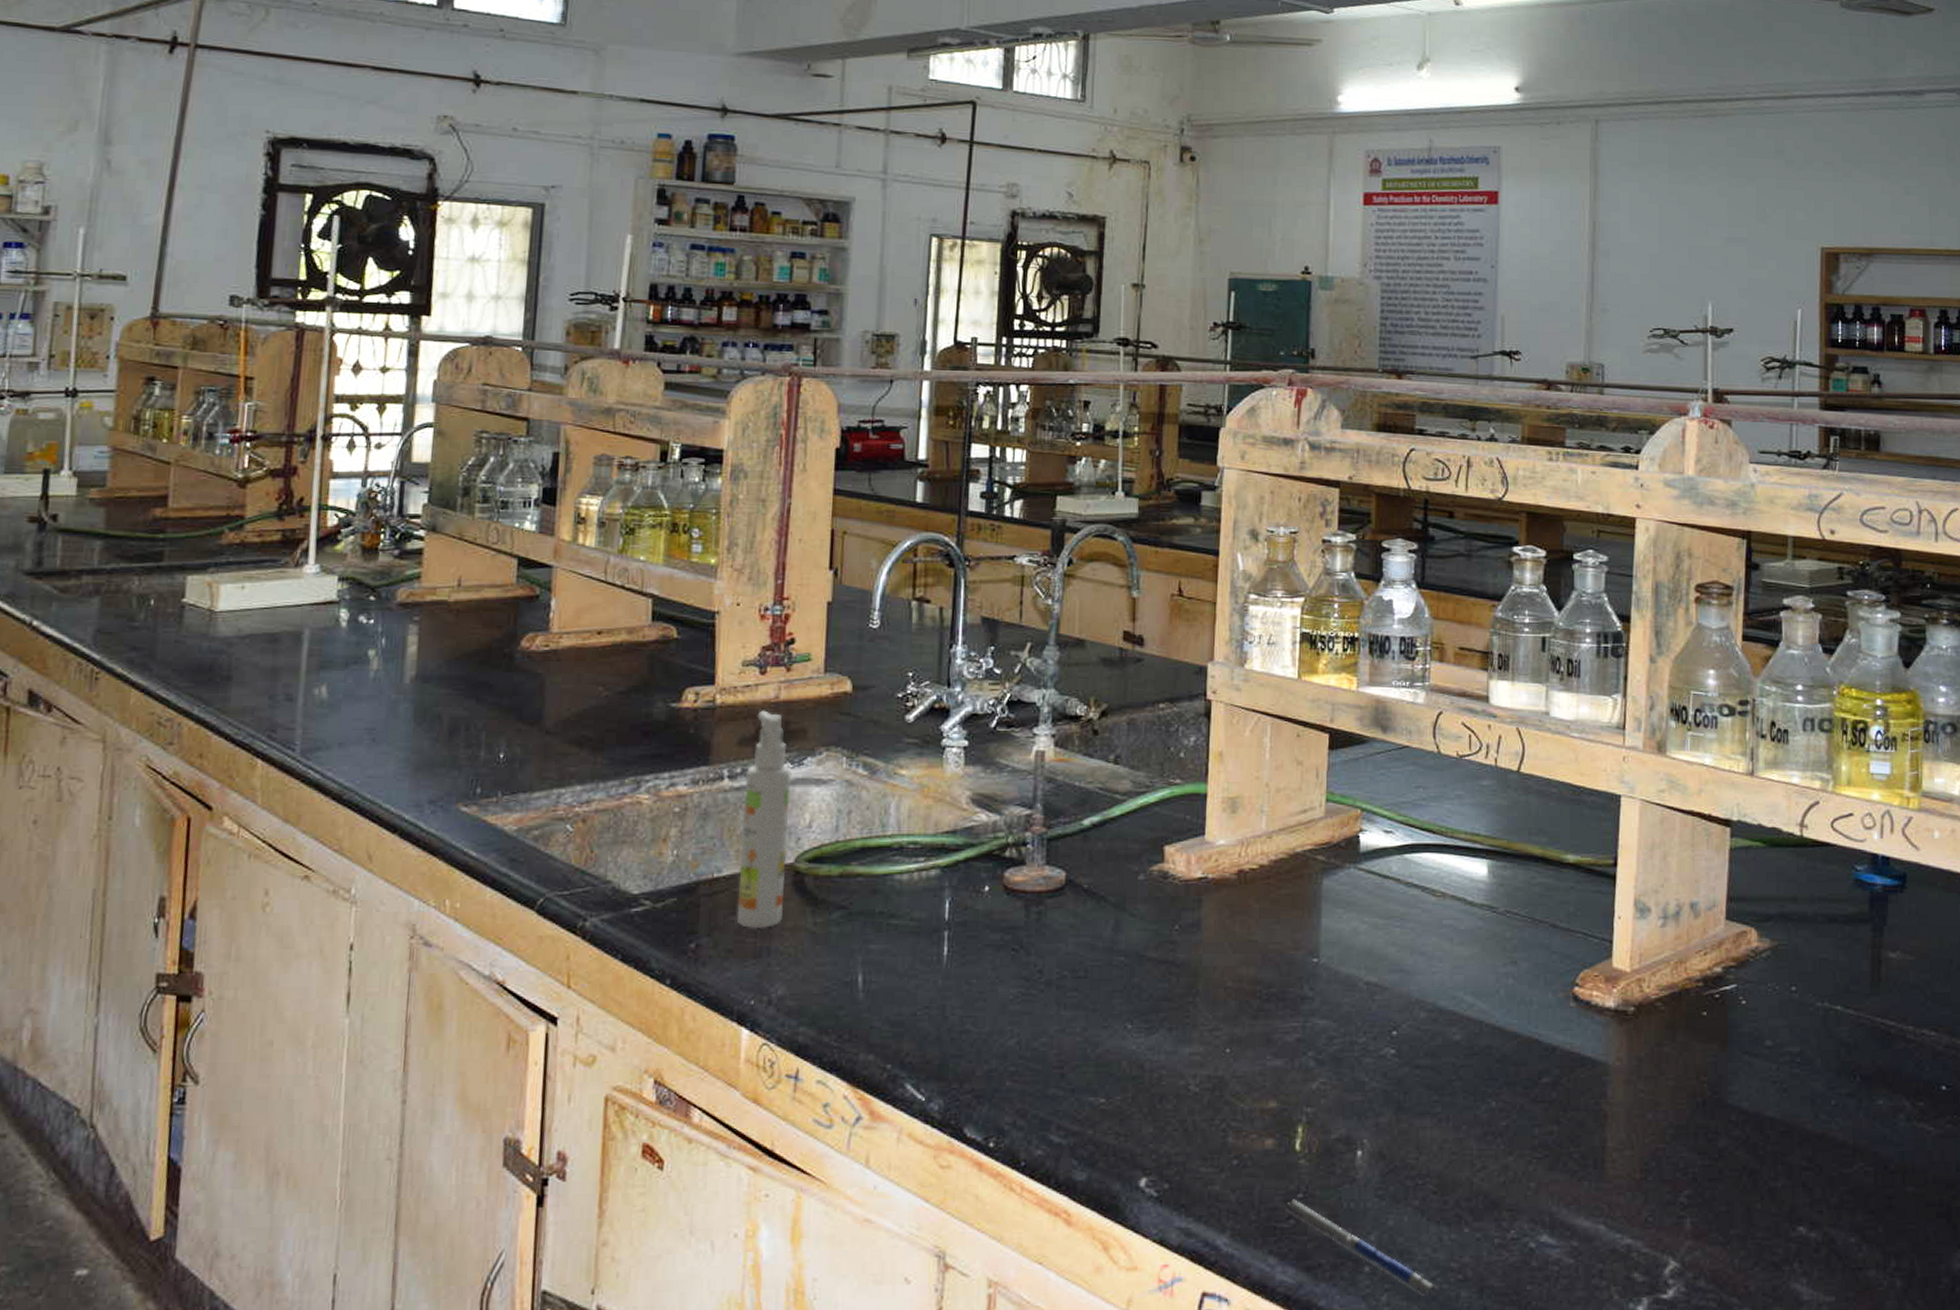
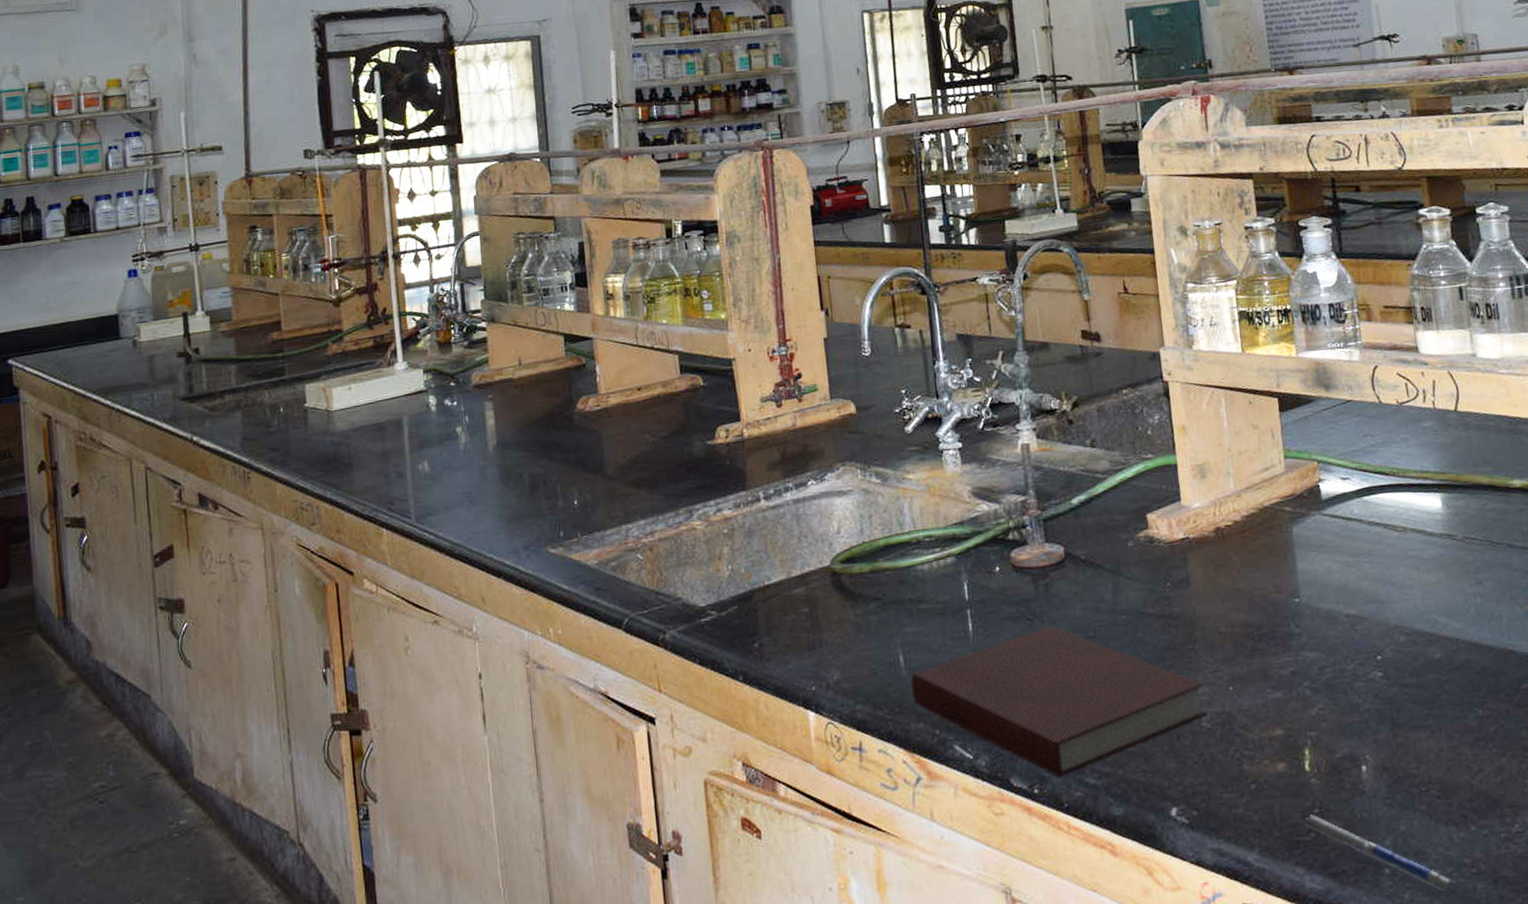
spray bottle: present [736,710,792,929] -> none [777,437,828,626]
notebook: none [866,959,1199,1132] -> present [911,625,1208,778]

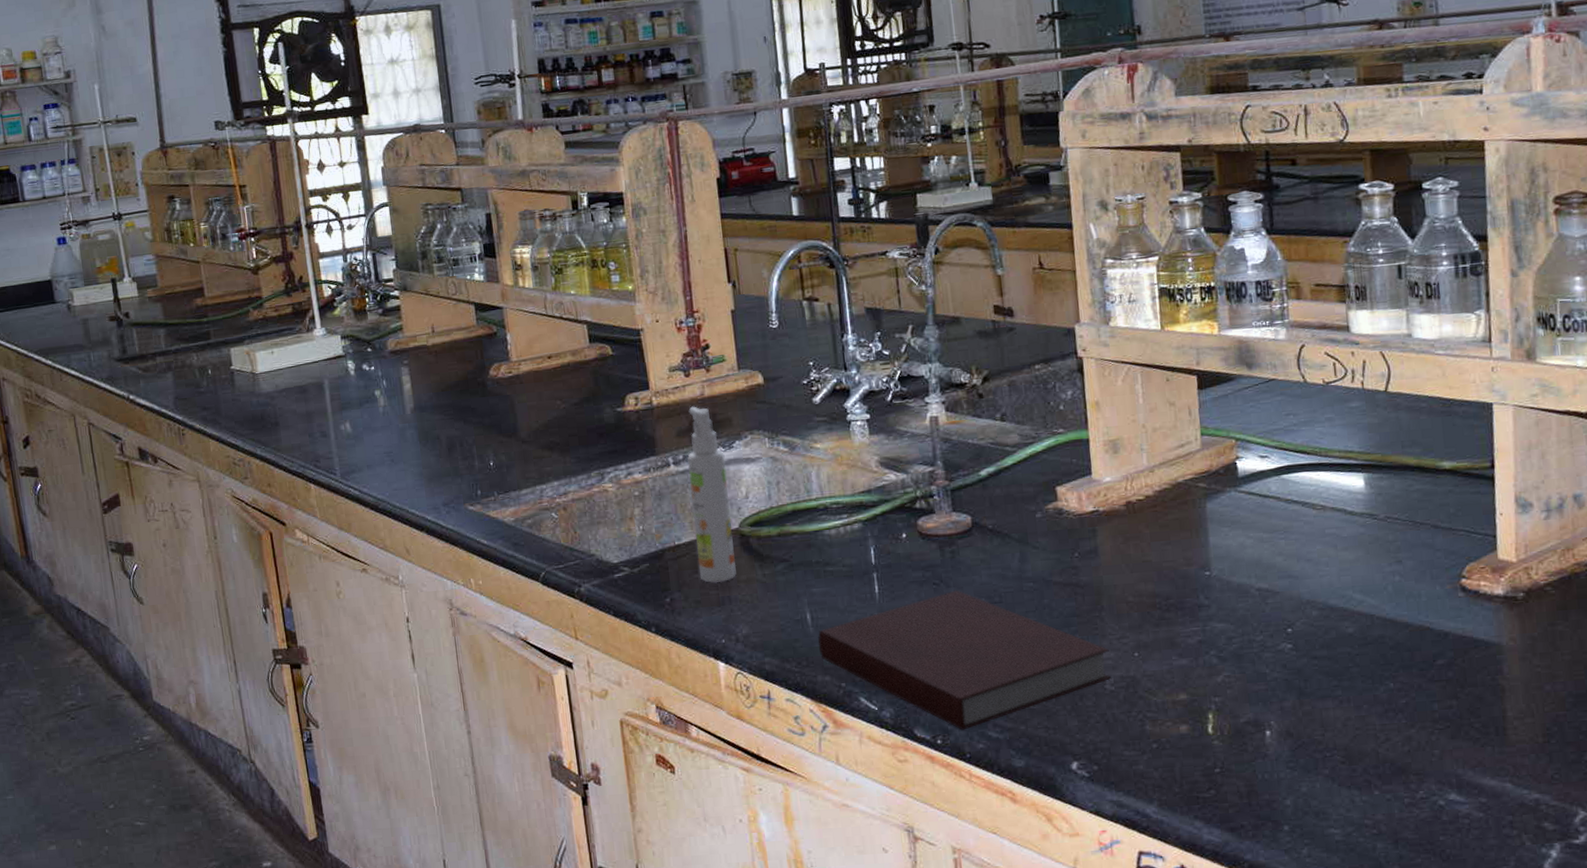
spray bottle: none [777,437,828,626] -> present [687,406,737,584]
pen: present [1305,815,1455,891] -> none [1205,774,1355,848]

